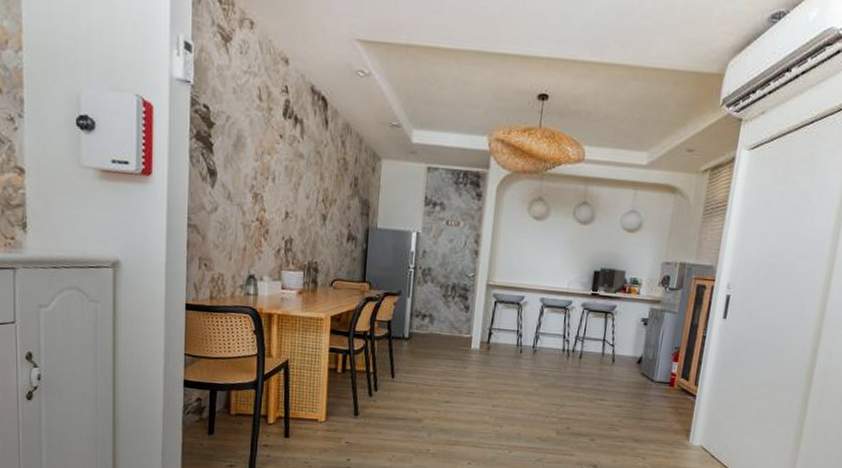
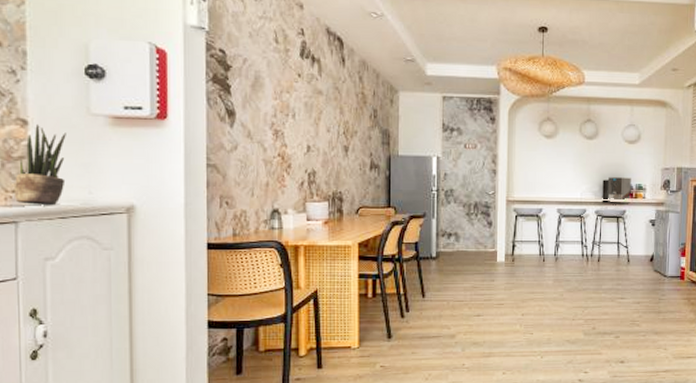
potted plant: none [12,172,59,255] -> present [13,123,66,206]

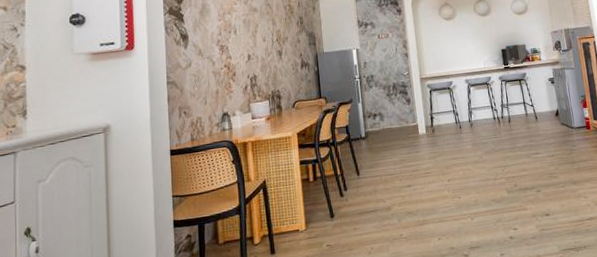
potted plant: present [13,123,66,206] -> none [13,67,55,136]

